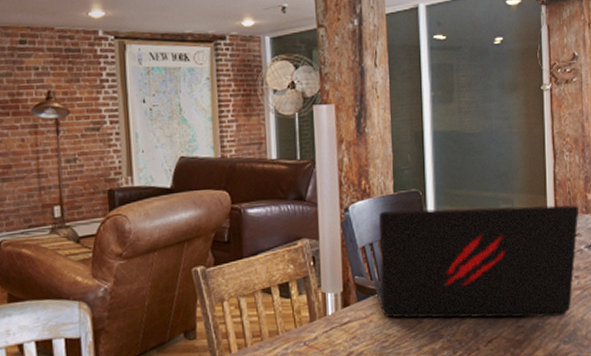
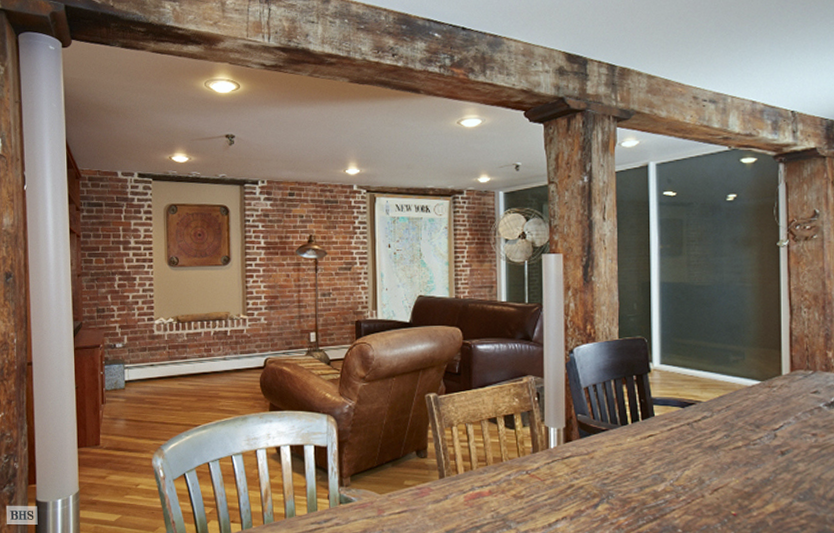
laptop: present [373,205,579,318] -> none [596,355,818,474]

